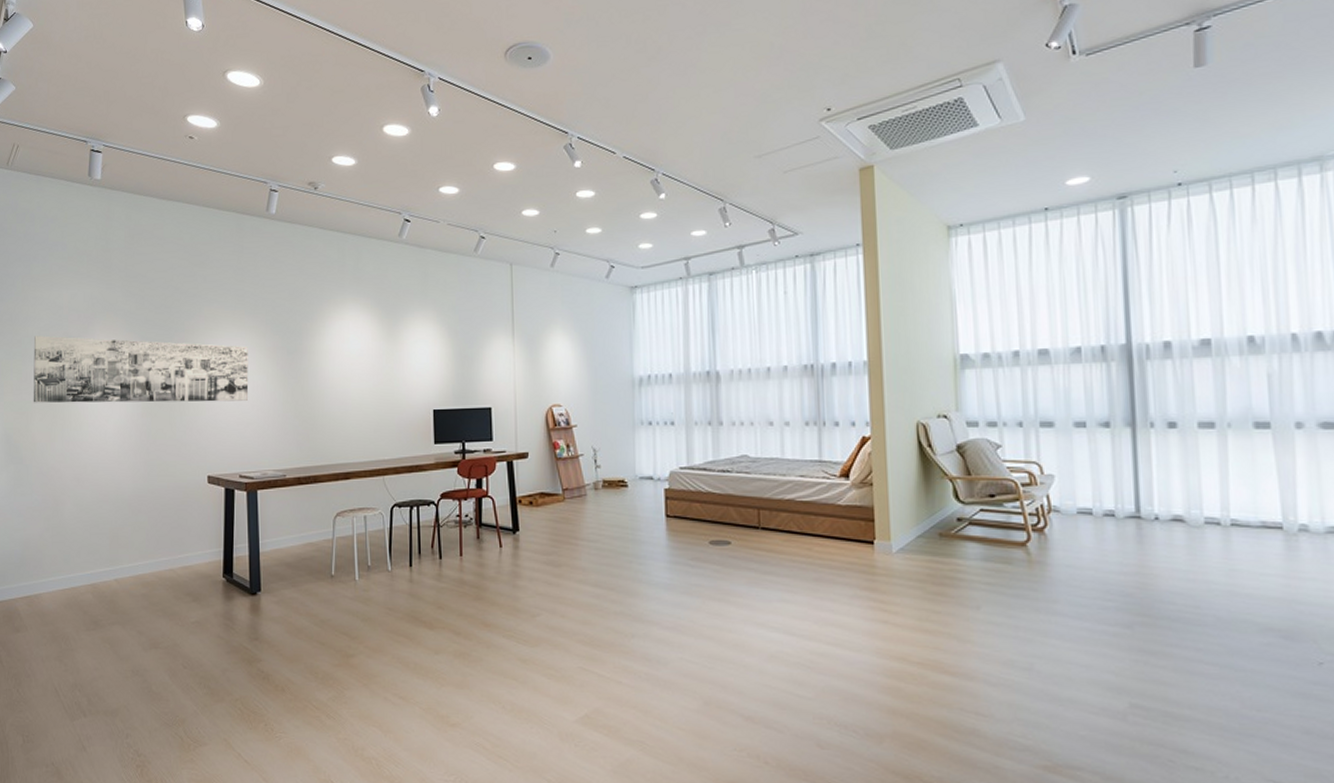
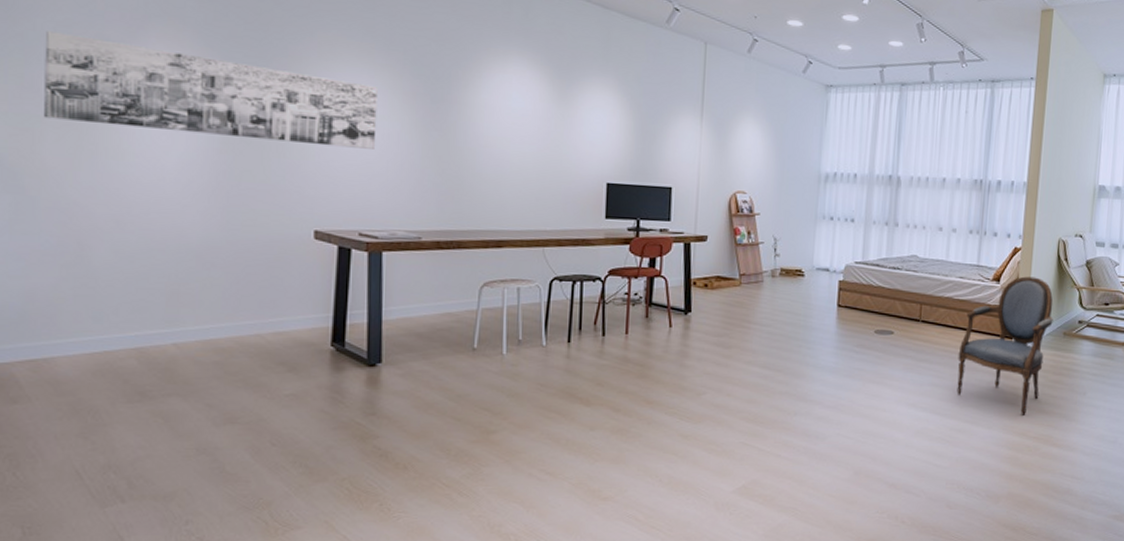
armchair: none [809,469,923,636] -> present [956,276,1053,415]

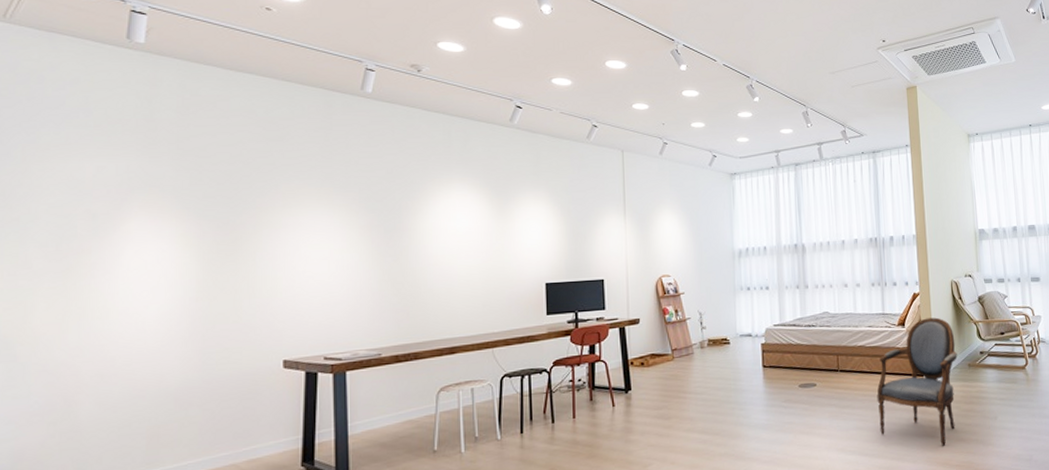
wall art: present [43,31,378,149] -> none [35,213,337,290]

